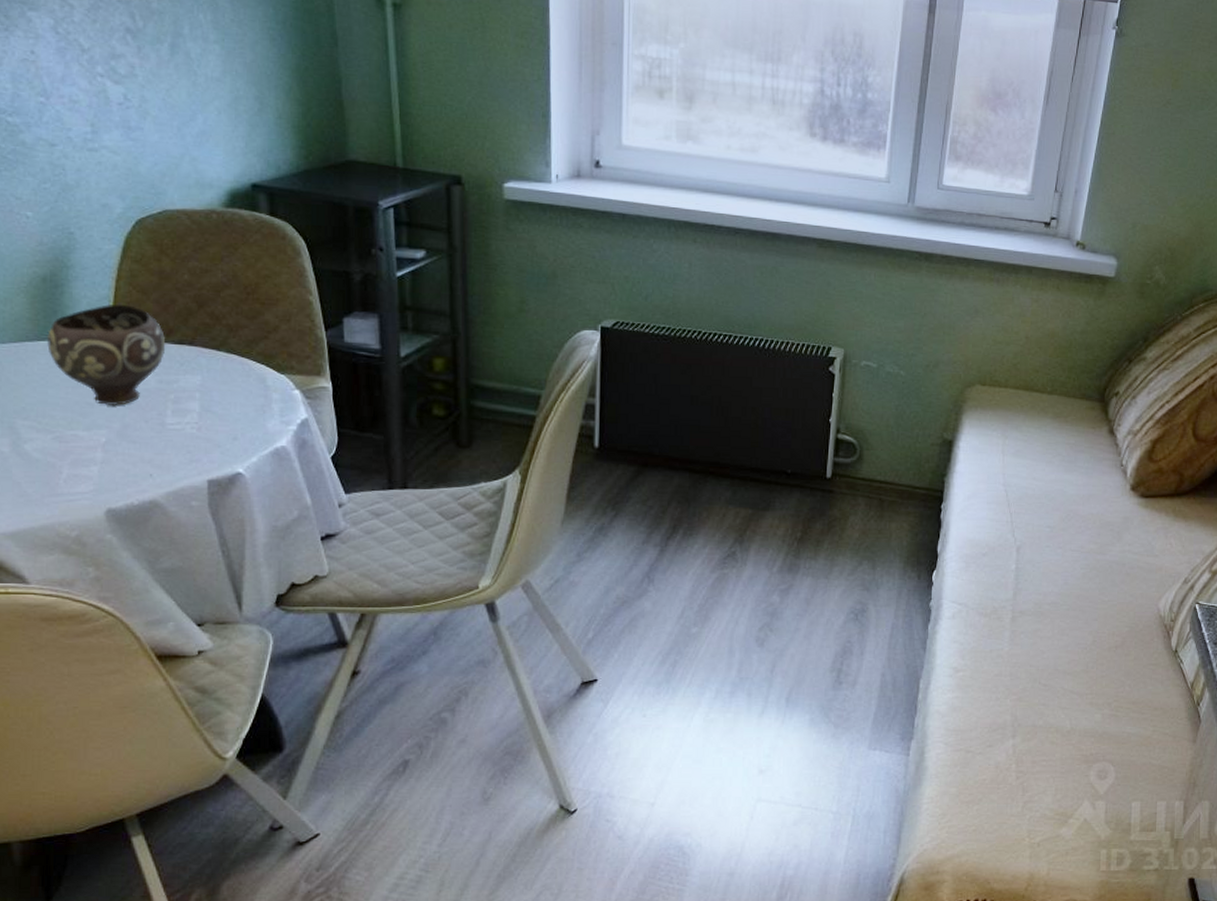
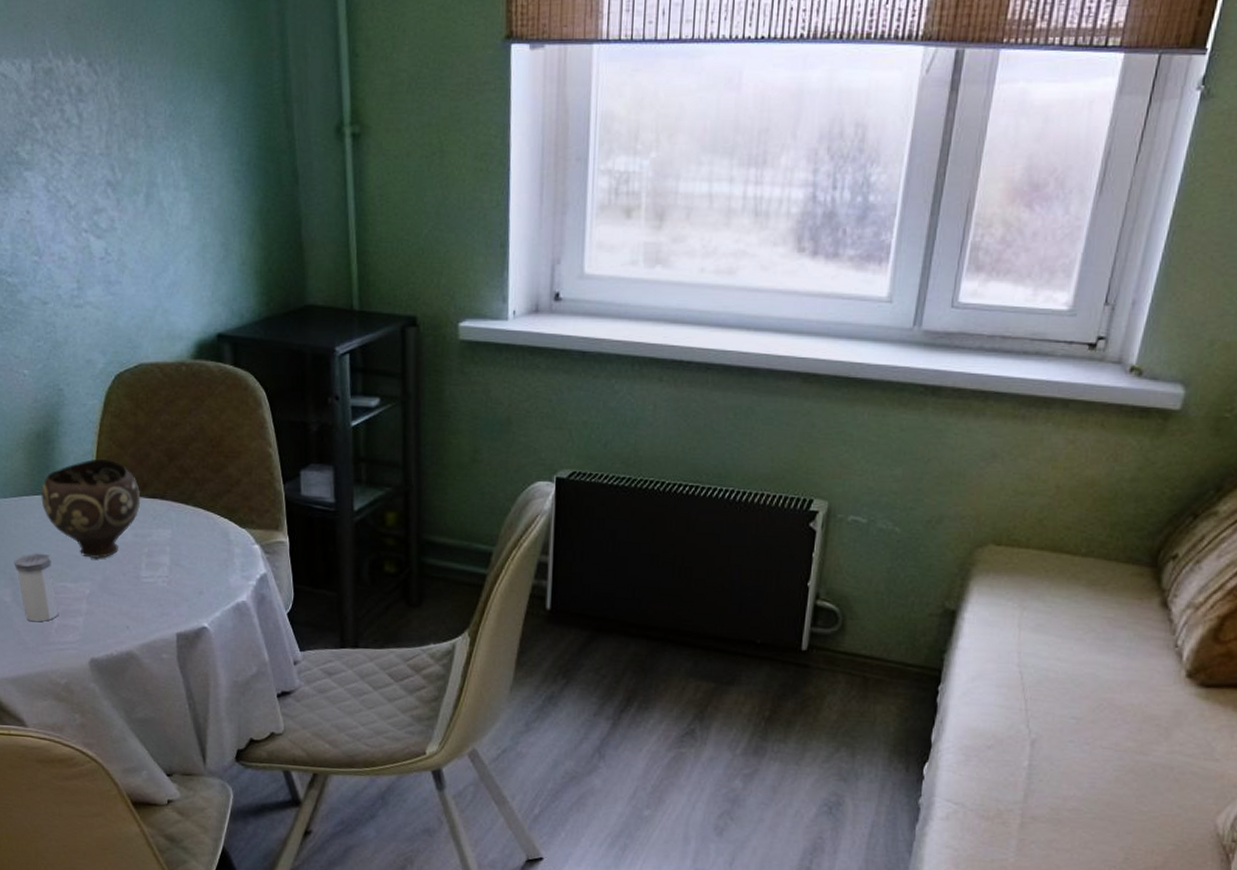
salt shaker: none [13,402,67,473] -> present [14,554,58,622]

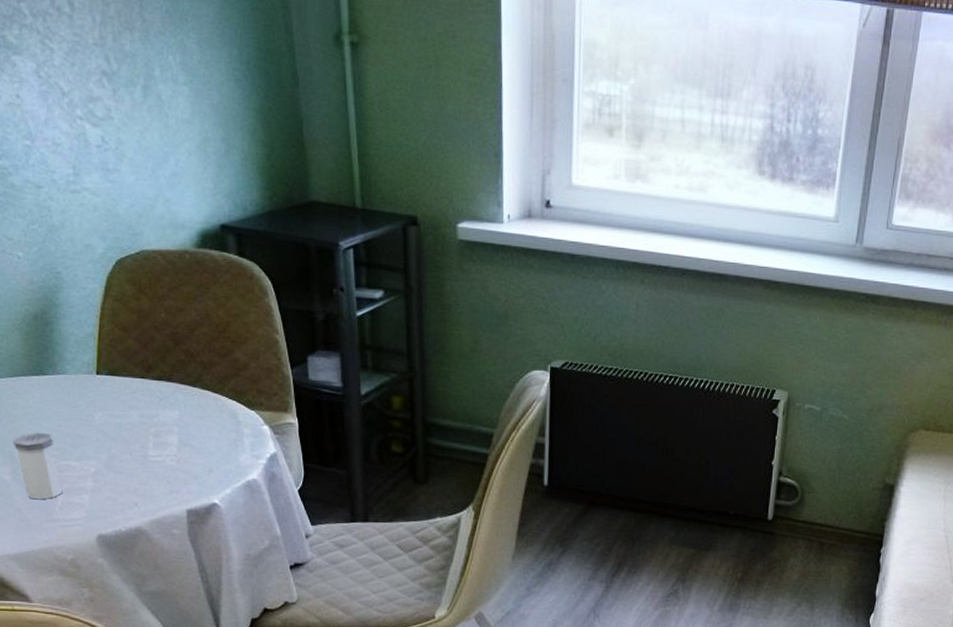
bowl: present [40,458,141,559] -> none [39,341,146,439]

